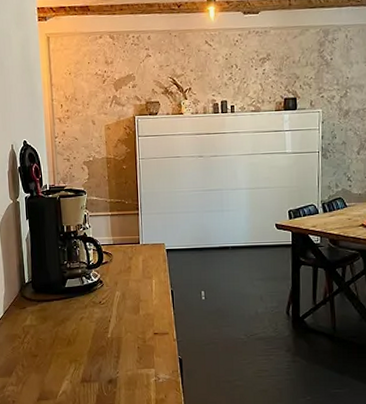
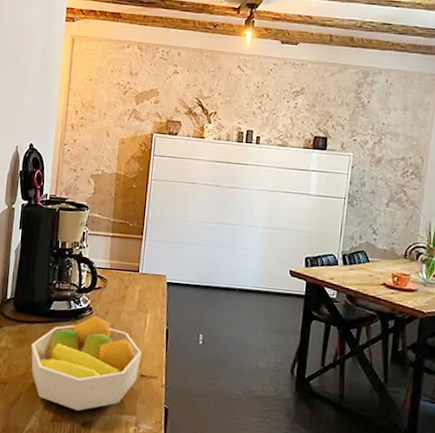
fruit bowl: none [53,287,153,370] -> present [31,315,142,411]

